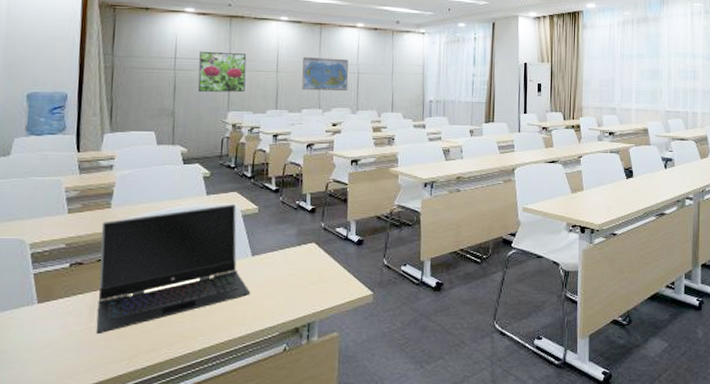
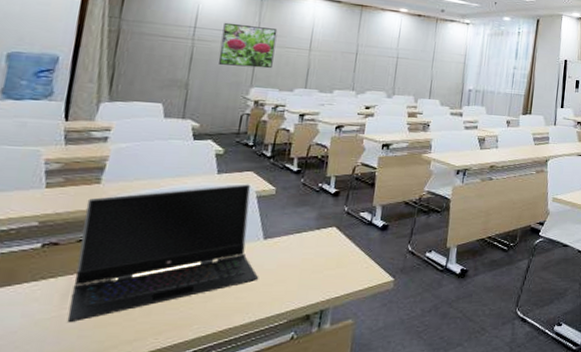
world map: present [302,57,349,91] -> none [335,37,388,74]

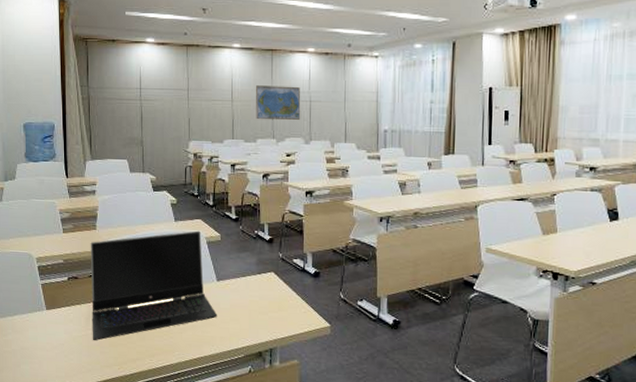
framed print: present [218,22,278,69] -> none [161,81,203,122]
world map: none [335,37,388,74] -> present [256,85,301,120]

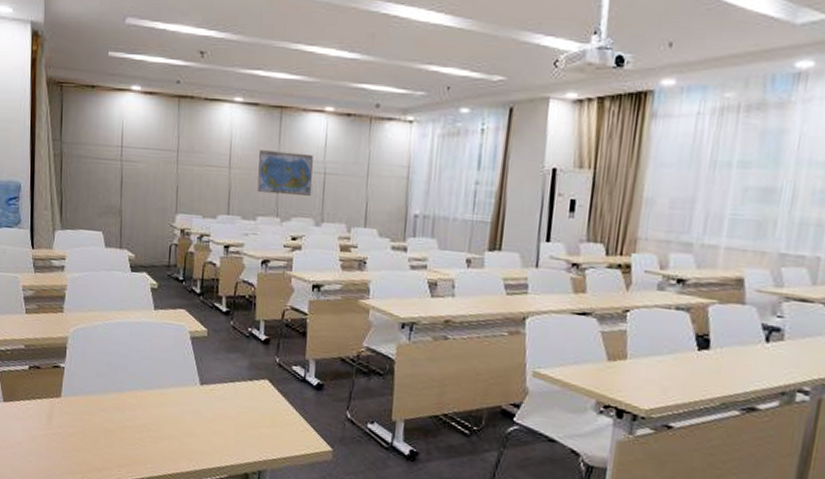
laptop computer: present [90,230,218,340] -> none [53,322,199,443]

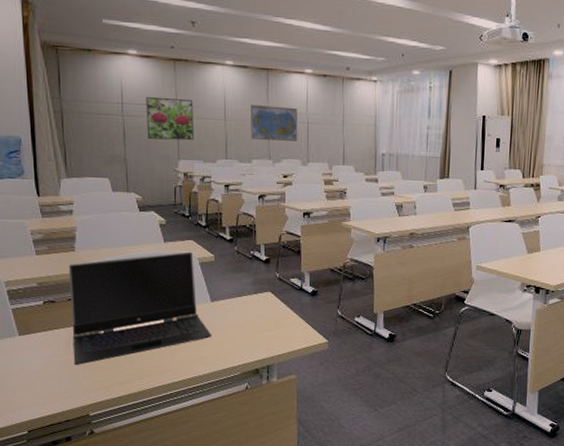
laptop computer: none [53,322,199,443] -> present [68,251,212,365]
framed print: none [144,138,197,192] -> present [146,96,194,141]

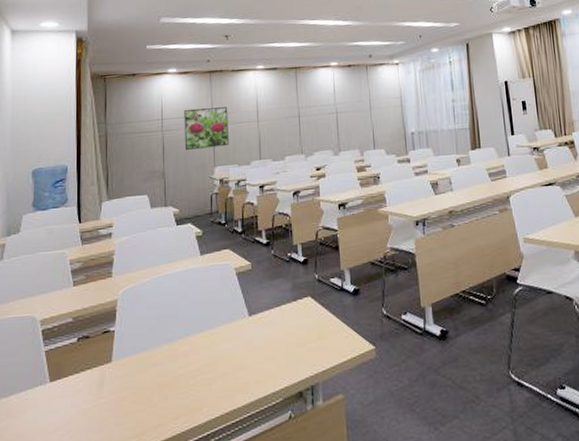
laptop computer: present [68,251,212,365] -> none [104,262,251,411]
world map: present [251,105,298,141] -> none [282,100,328,137]

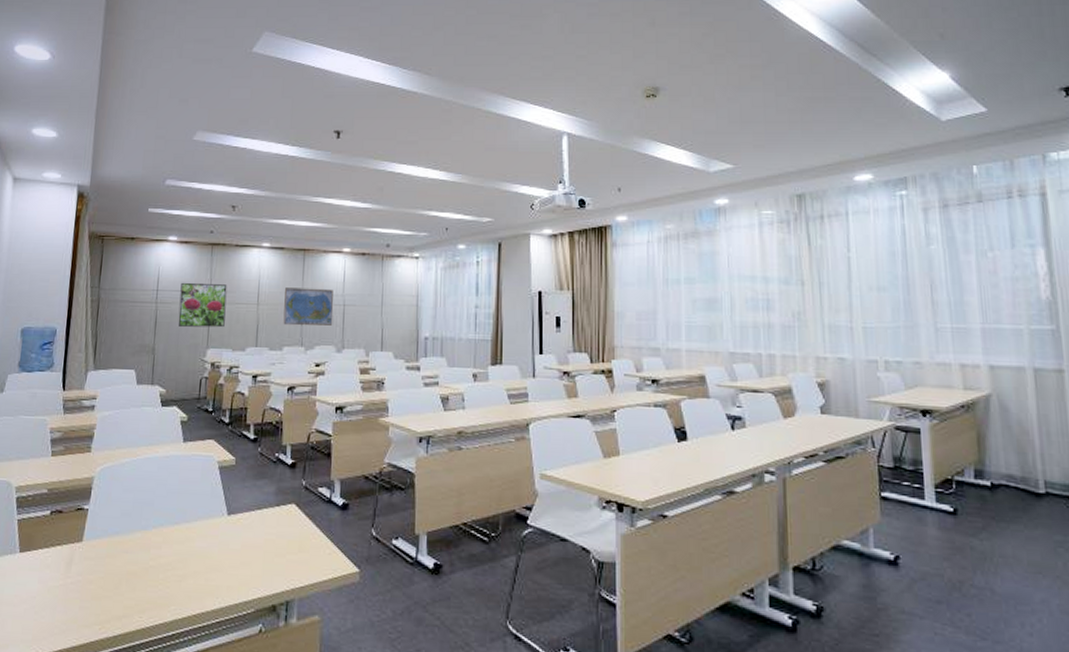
world map: none [282,100,328,137] -> present [283,287,334,326]

